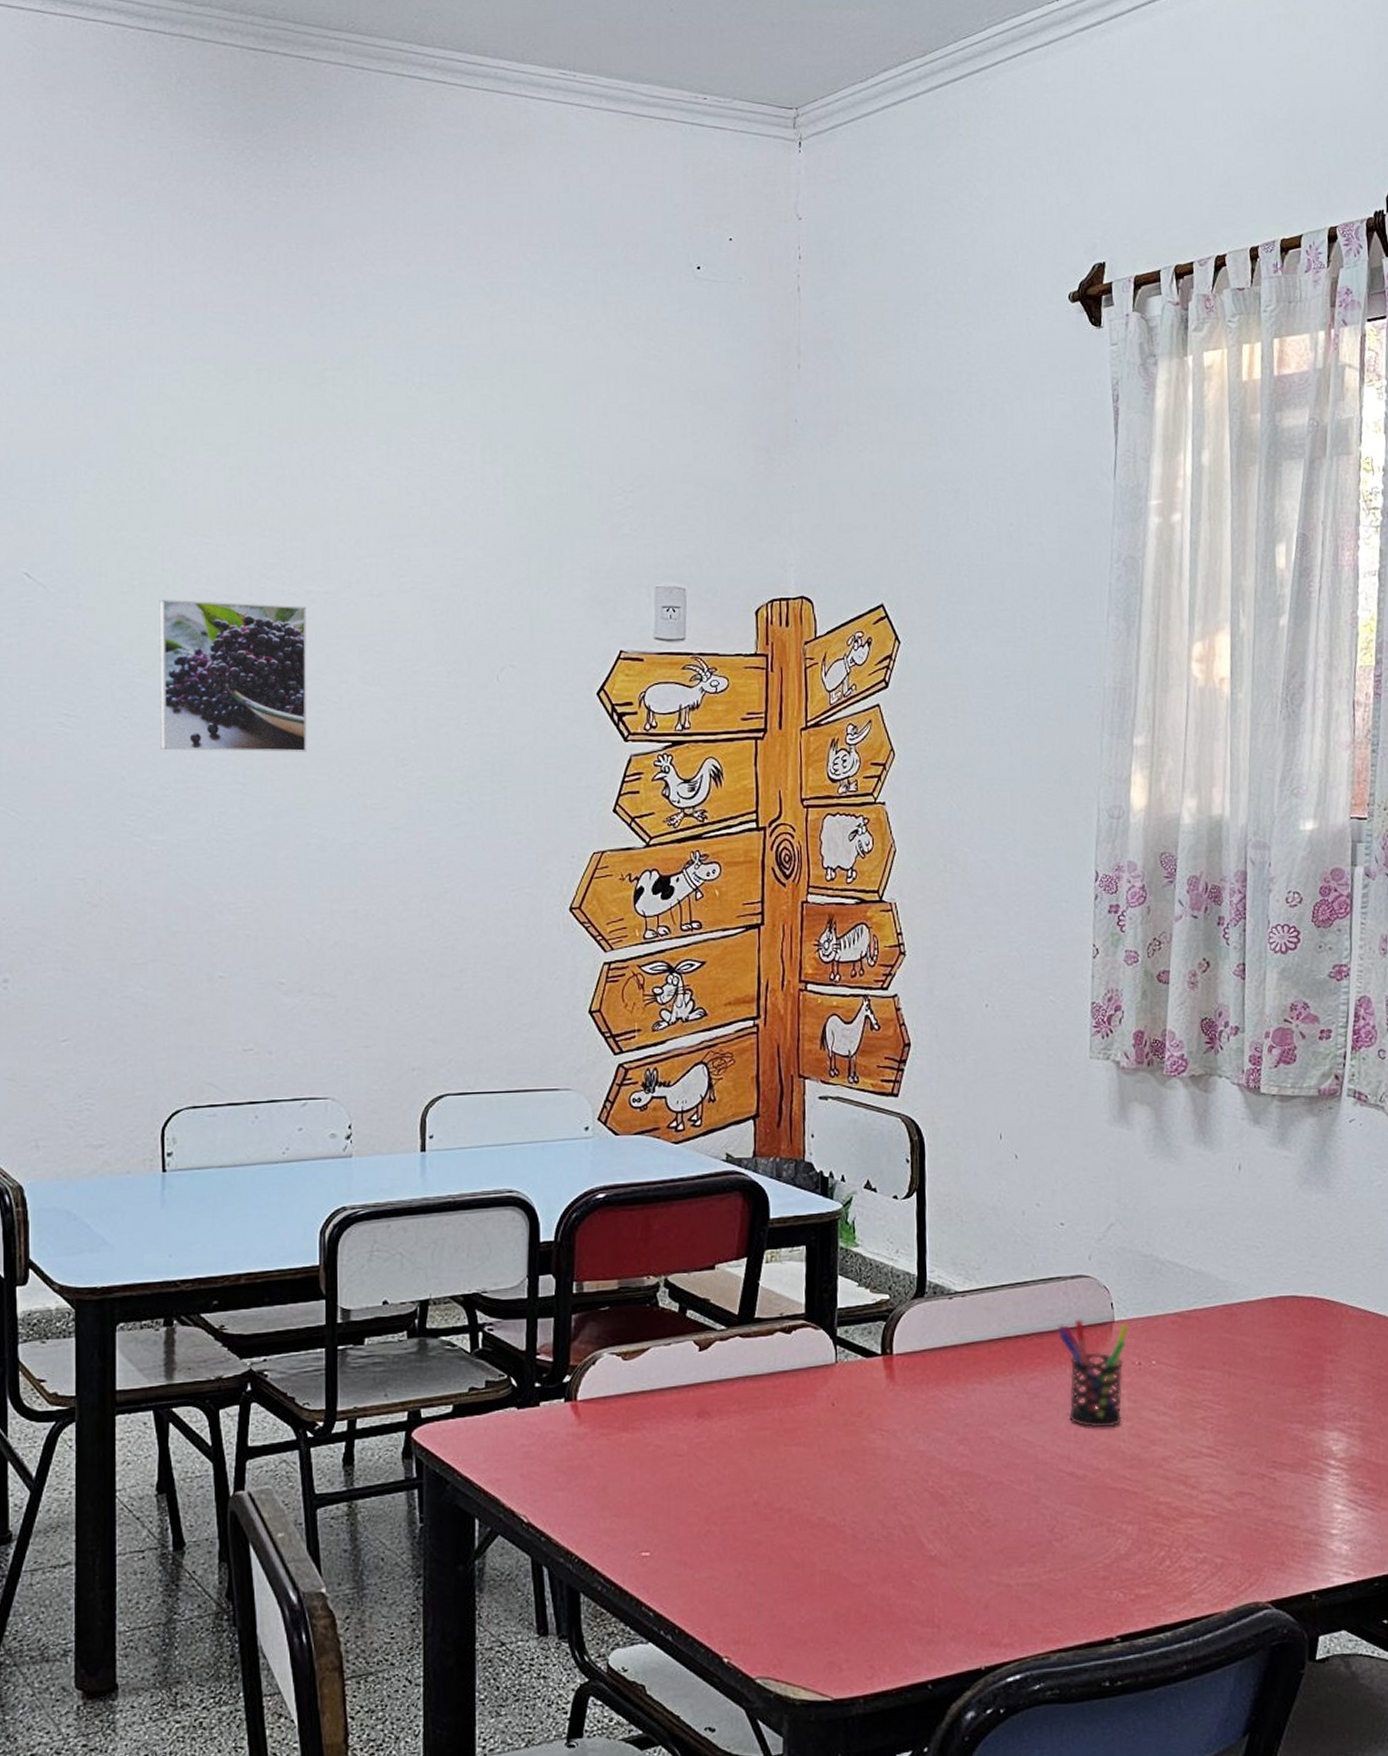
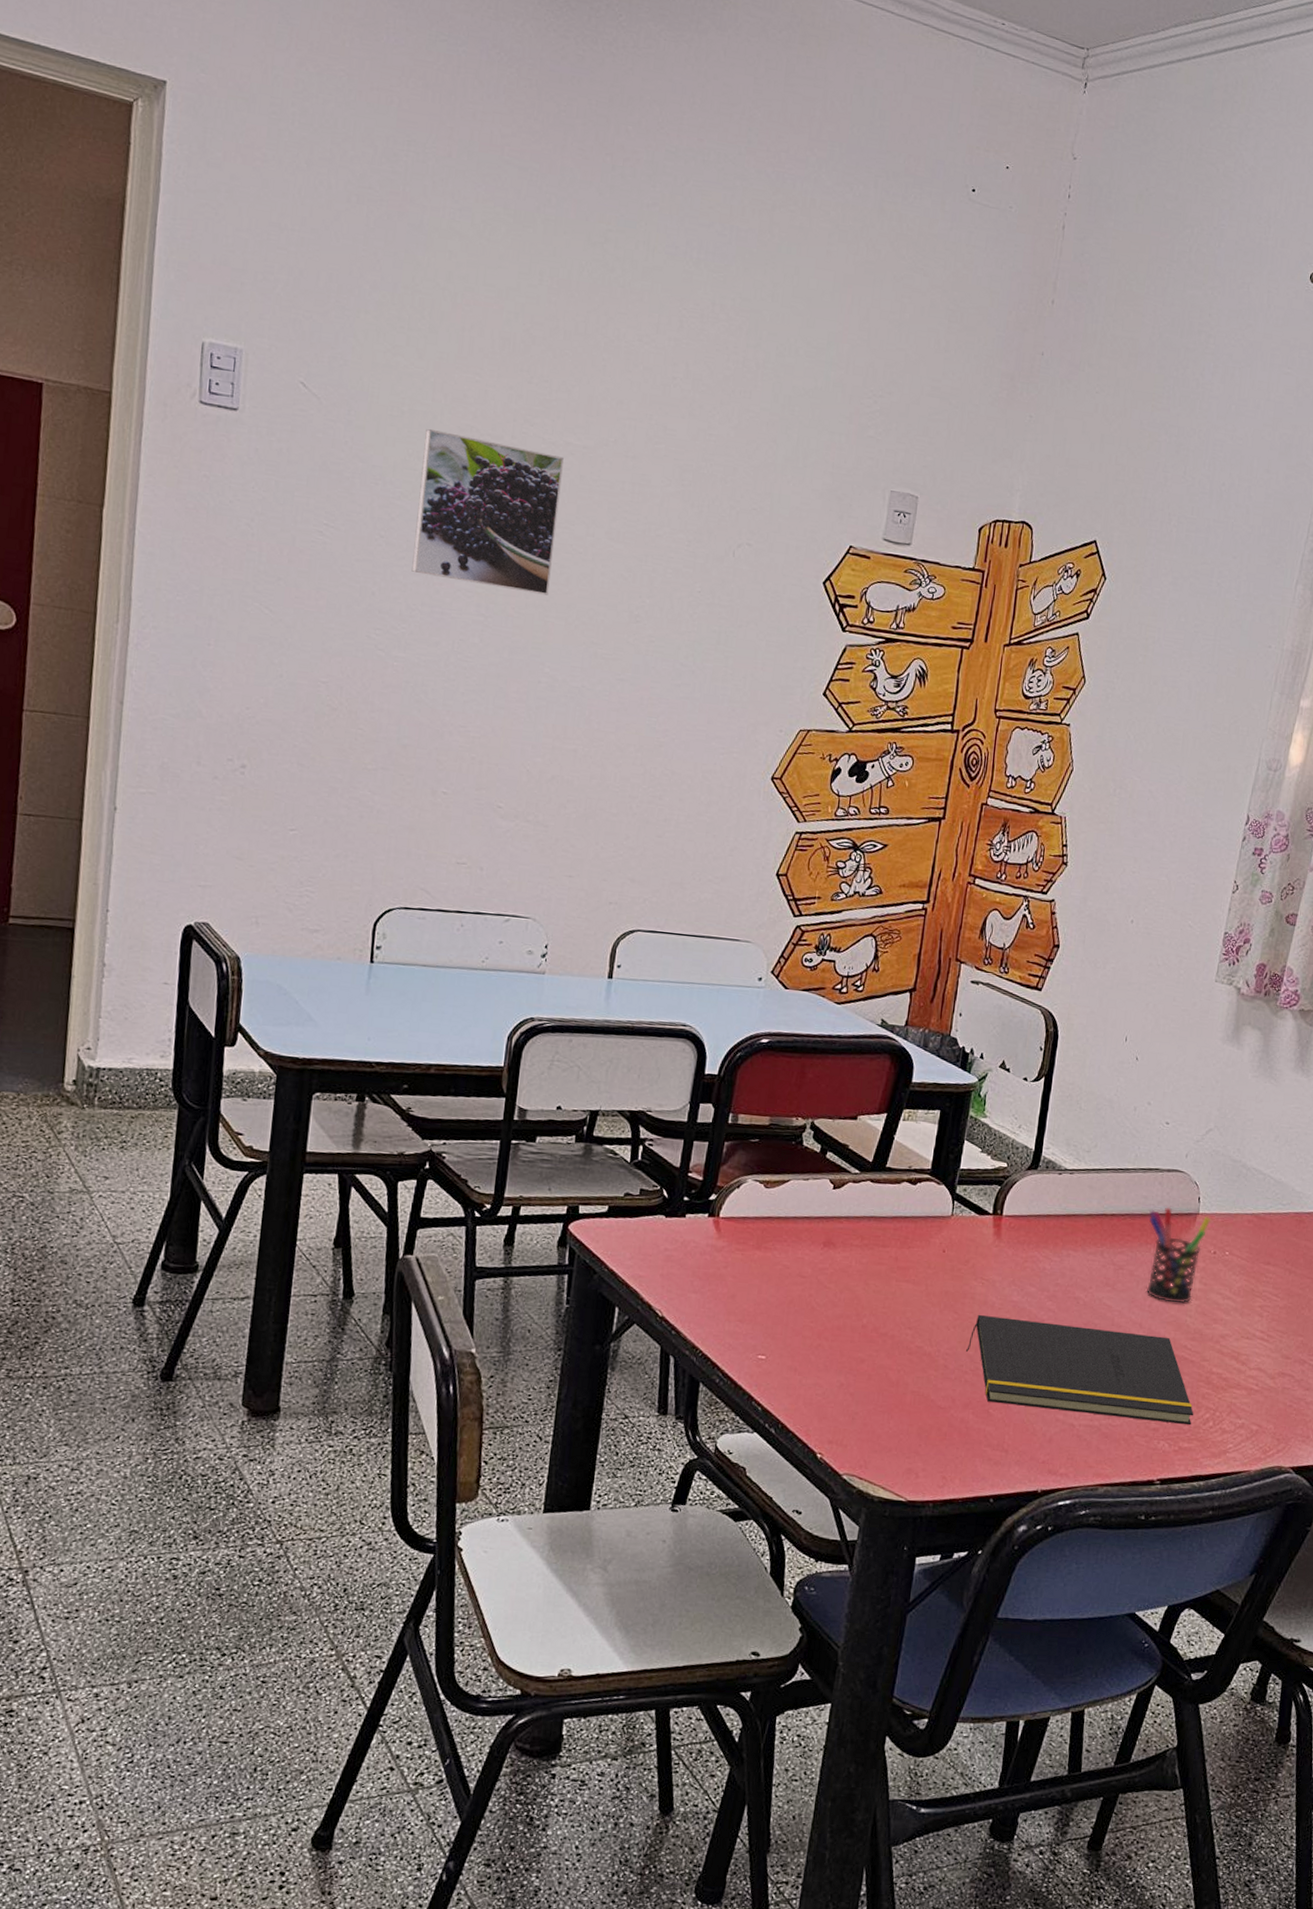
notepad: none [874,1468,1147,1572] -> present [965,1314,1194,1426]

